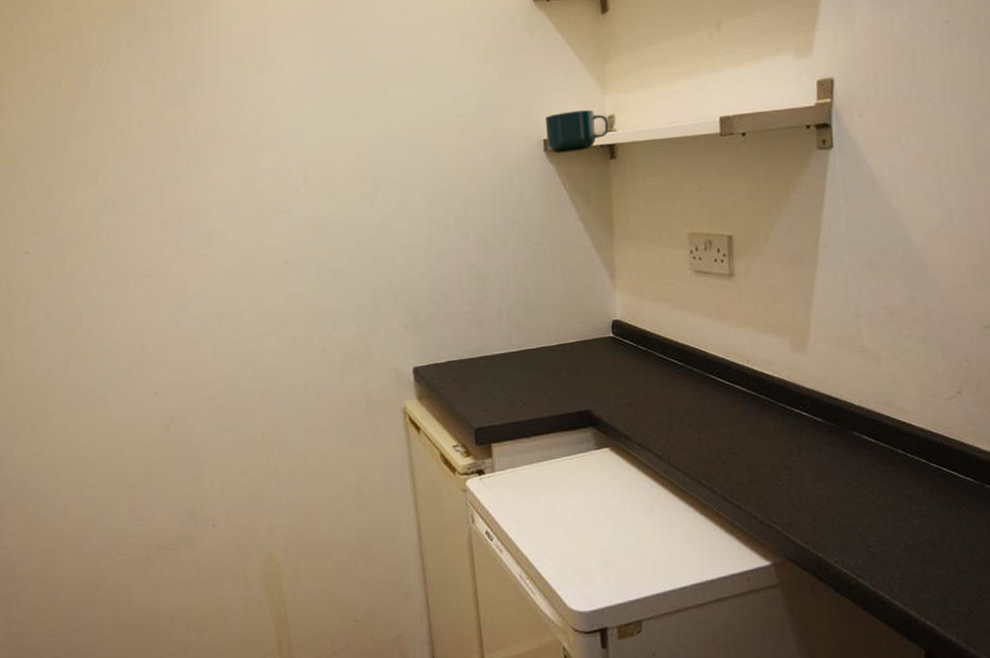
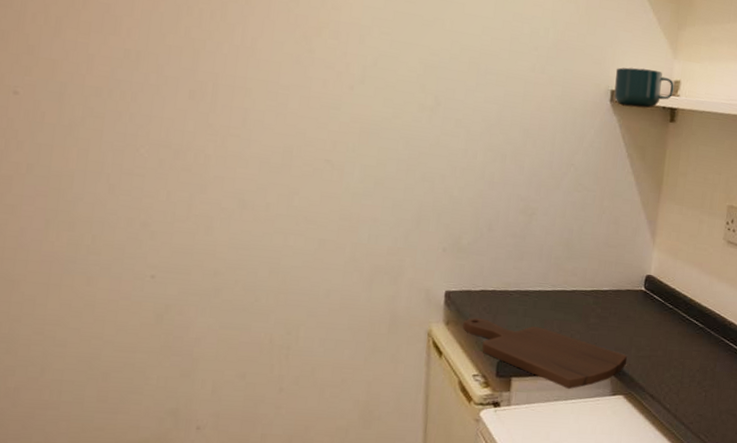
cutting board: none [435,389,607,449] -> present [463,317,628,390]

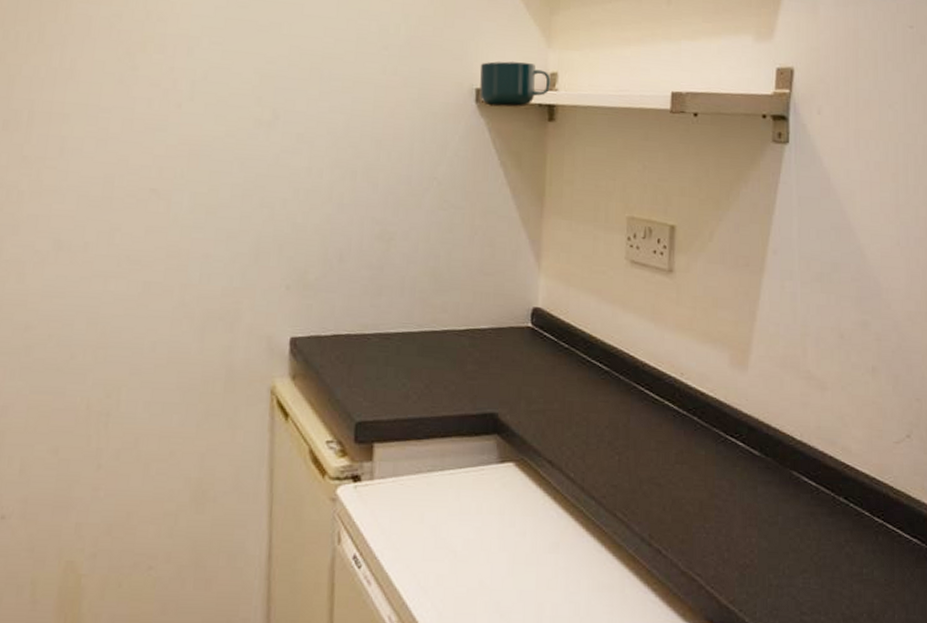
cutting board: present [463,317,628,390] -> none [312,369,517,457]

